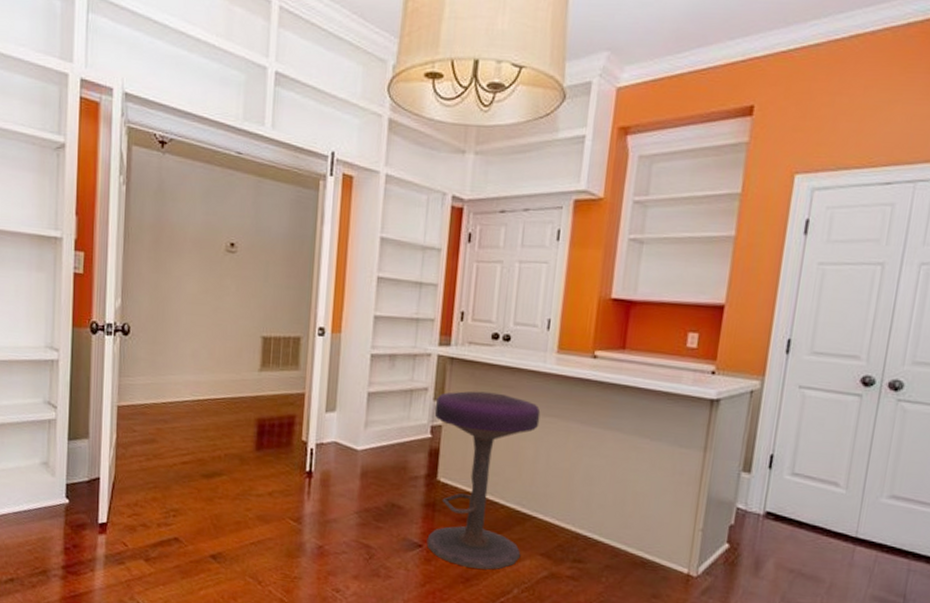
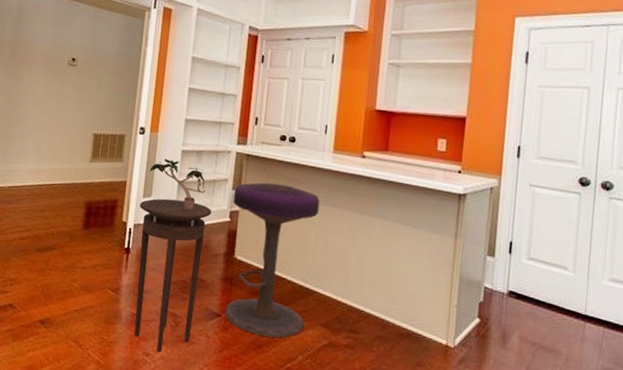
stool: none [321,412,409,588] -> present [134,198,212,352]
potted plant: none [332,364,401,426] -> present [149,158,206,210]

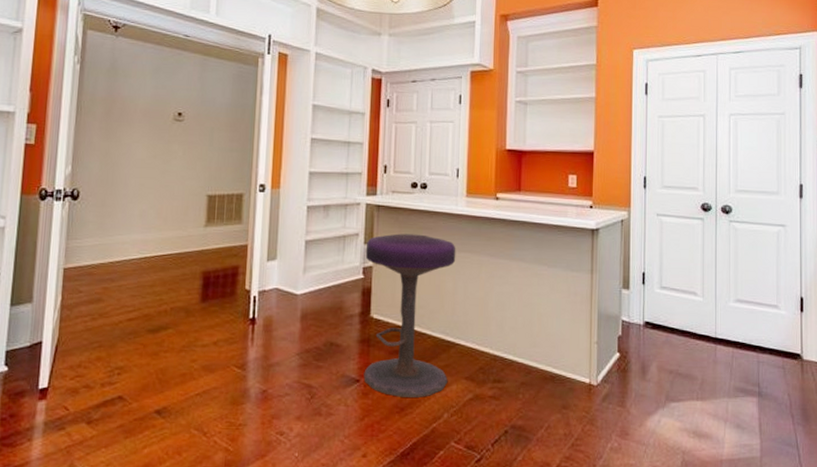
stool: present [134,198,212,352] -> none [264,260,343,429]
potted plant: present [149,158,206,210] -> none [273,216,336,270]

